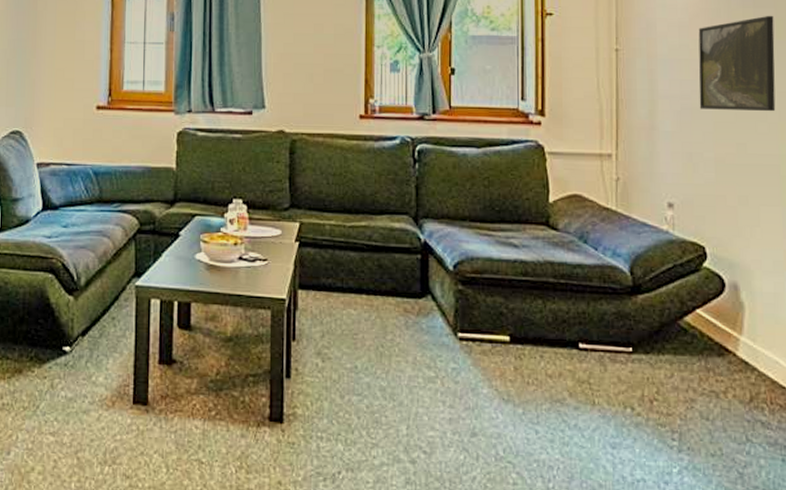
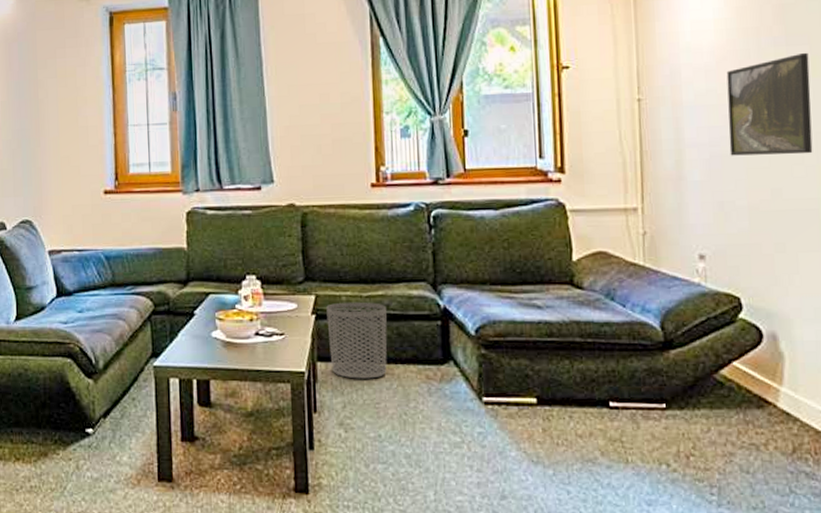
waste bin: none [310,231,368,309] -> present [326,301,387,379]

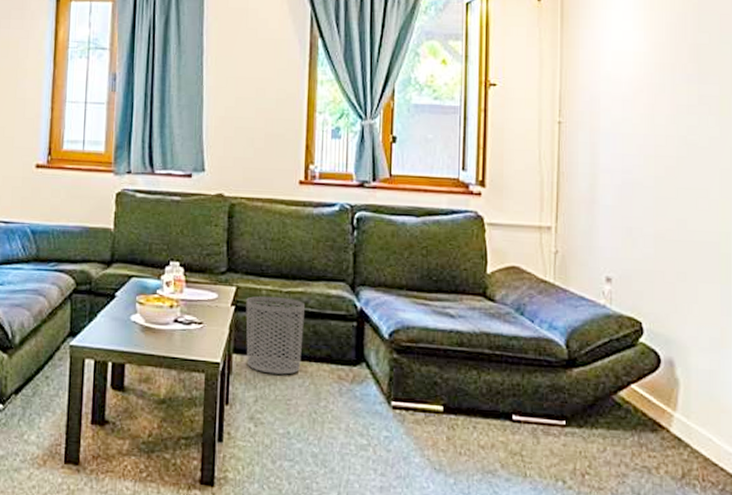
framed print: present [726,52,813,156] -> none [641,91,718,189]

